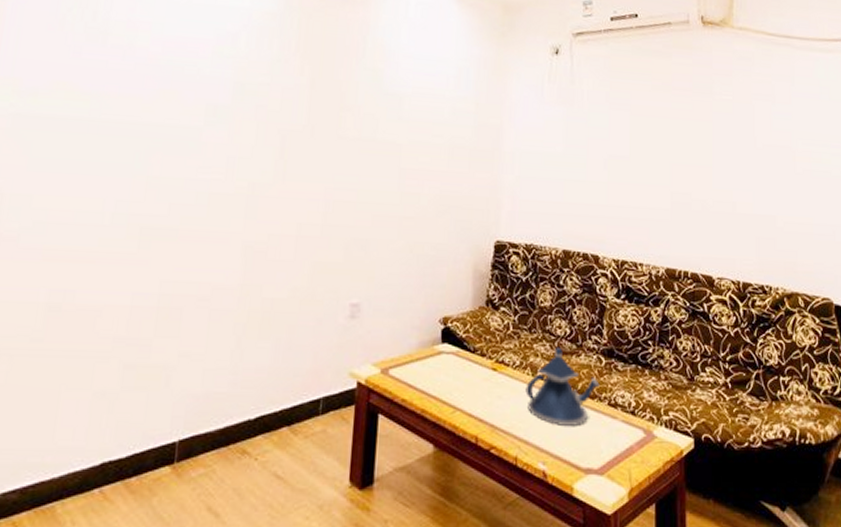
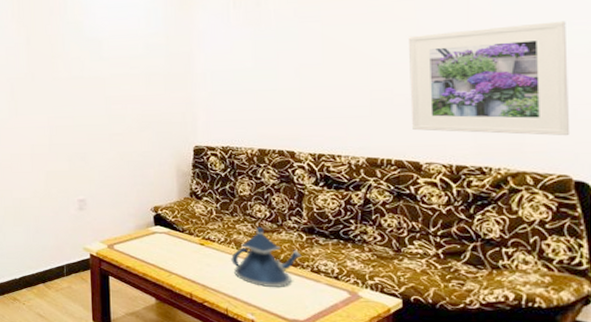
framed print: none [706,138,831,258] -> present [409,21,570,136]

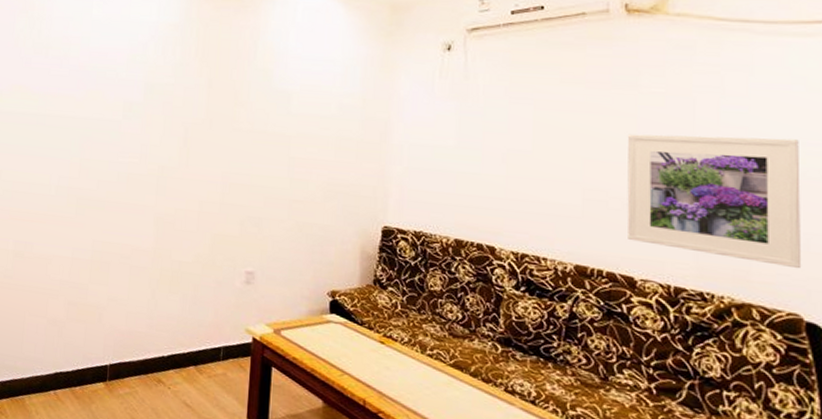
teapot: present [231,226,302,288] -> none [414,329,495,406]

